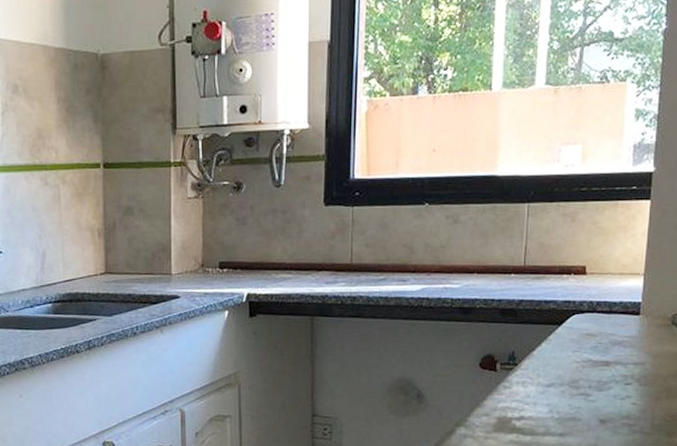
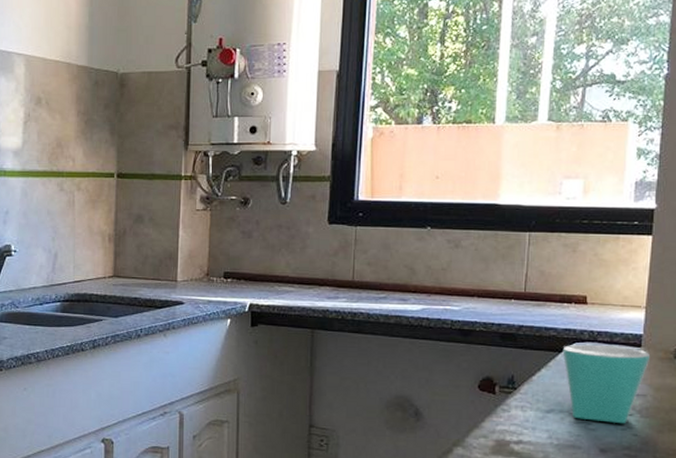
mug: none [562,314,649,394] -> present [562,344,651,424]

